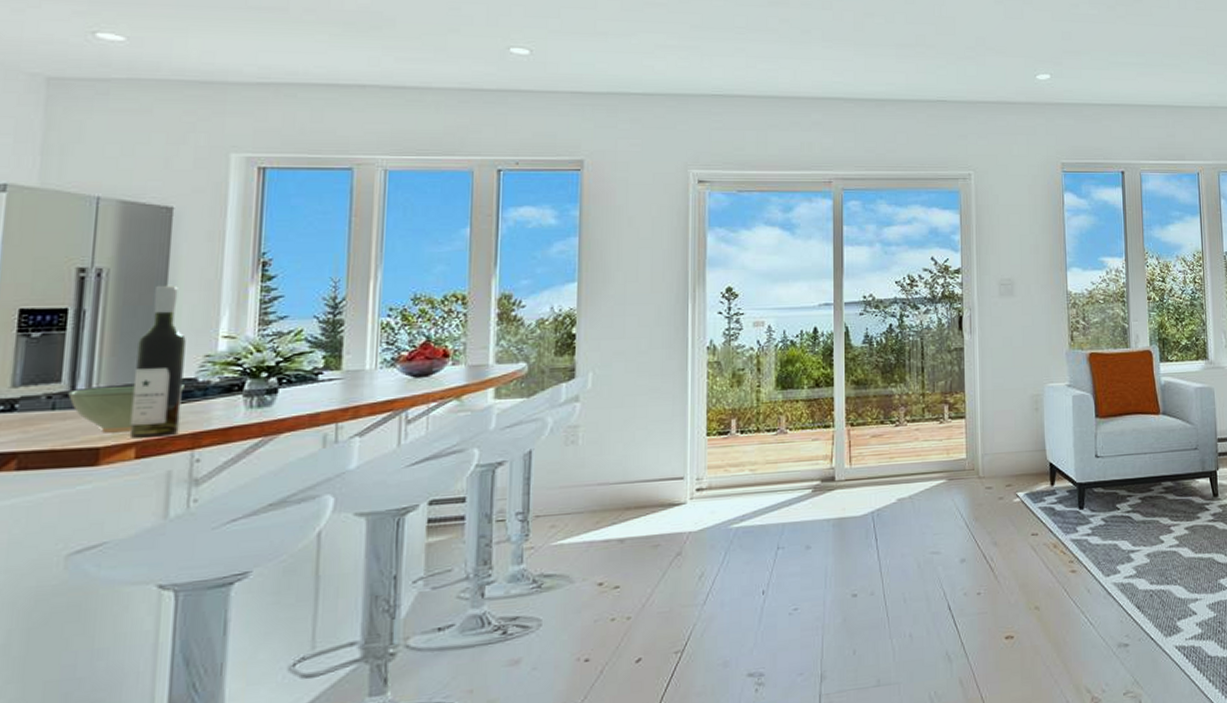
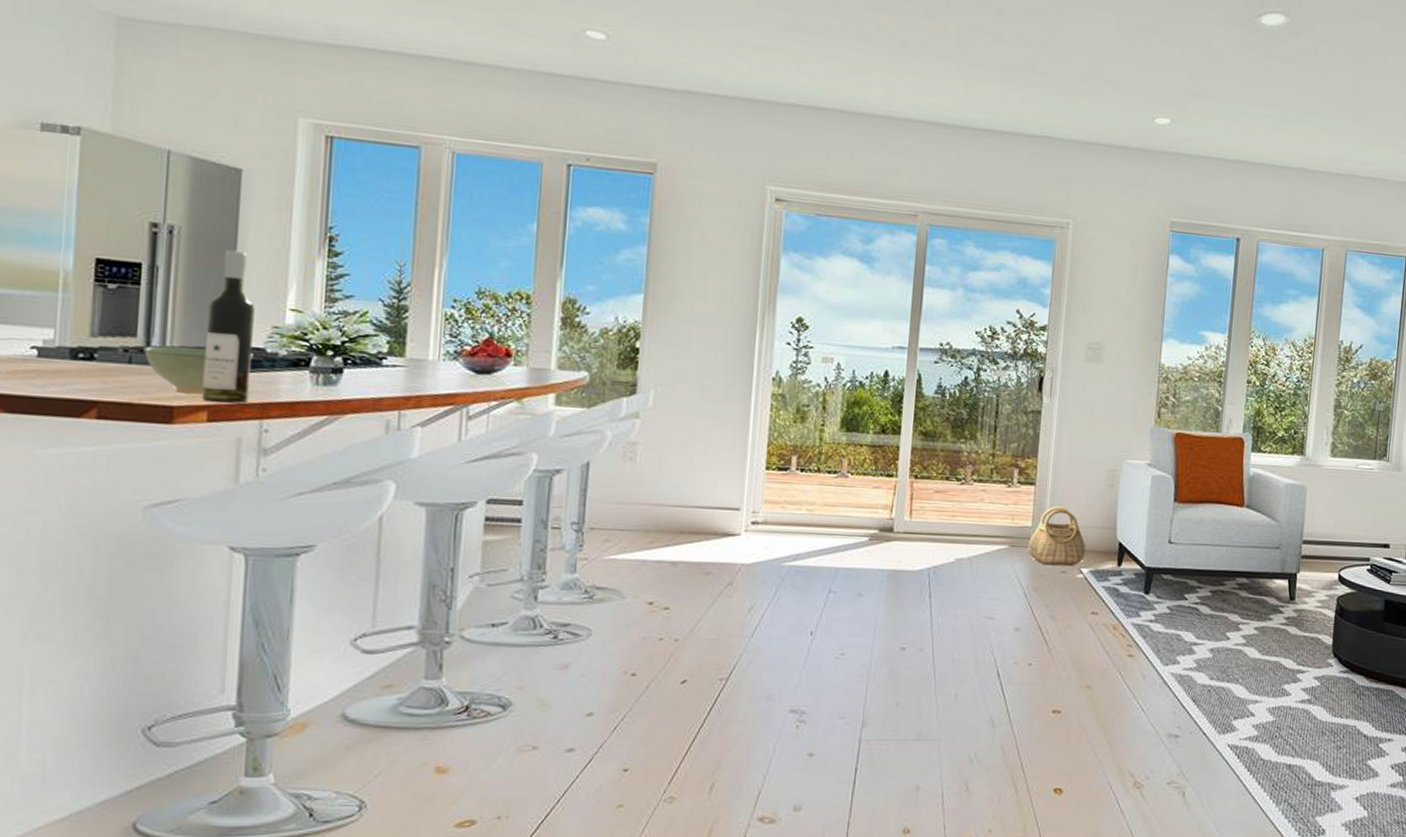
basket: none [965,436,1020,494] -> present [1028,506,1086,567]

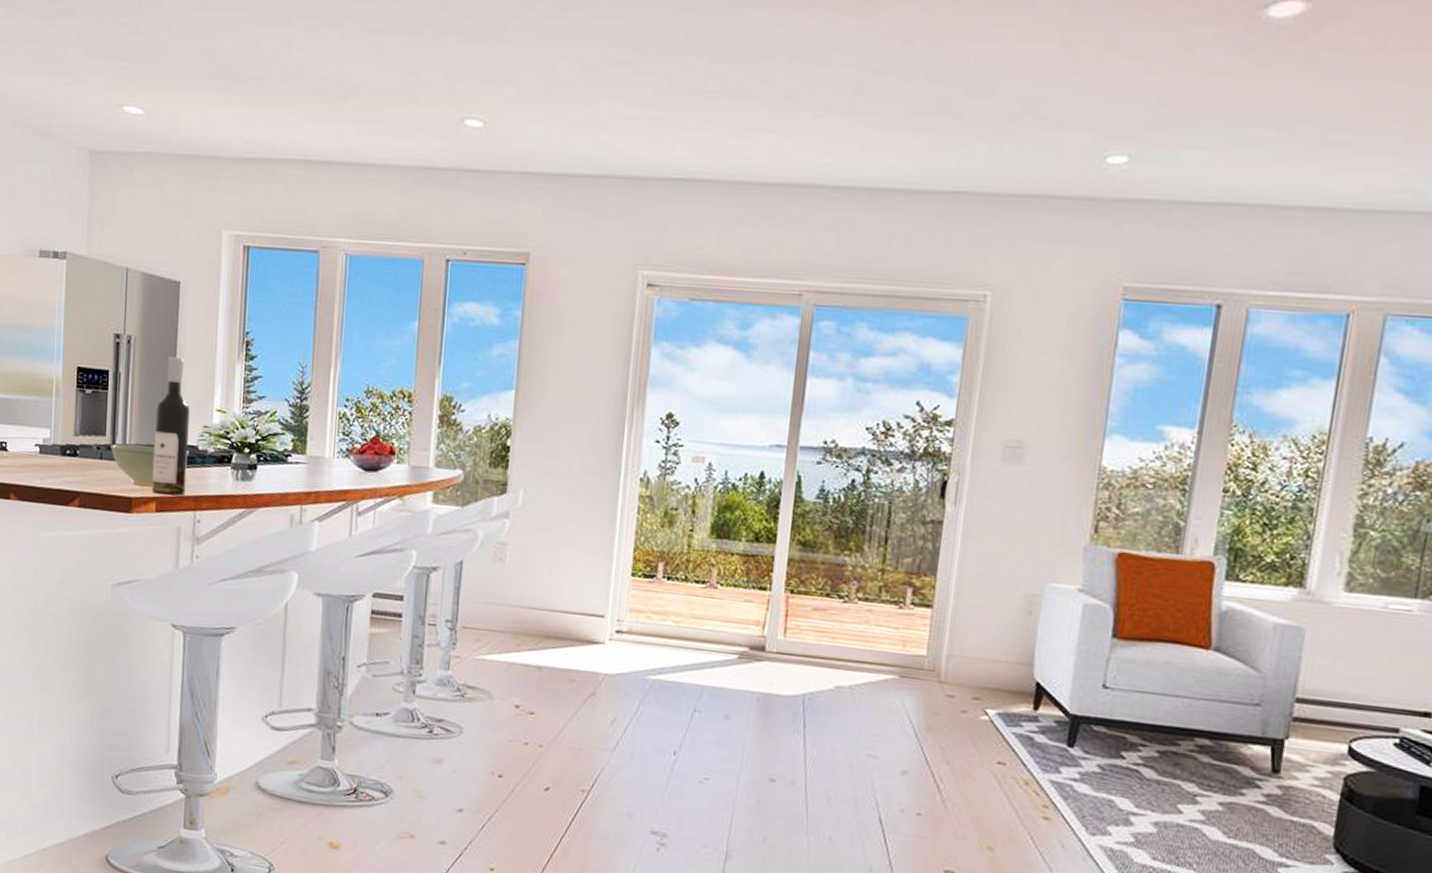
basket: present [1028,506,1086,567] -> none [921,634,994,706]

